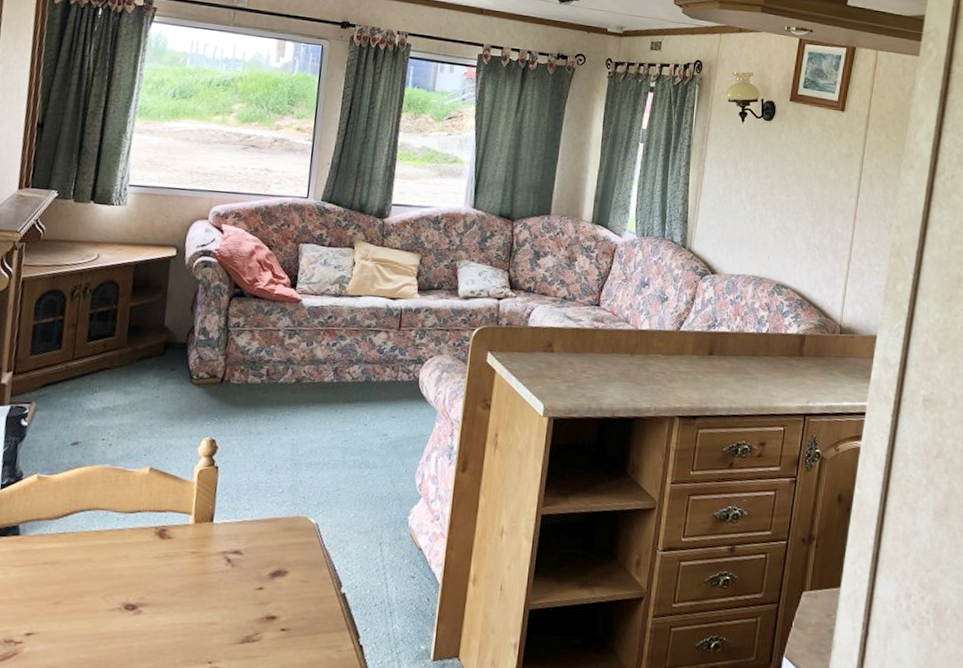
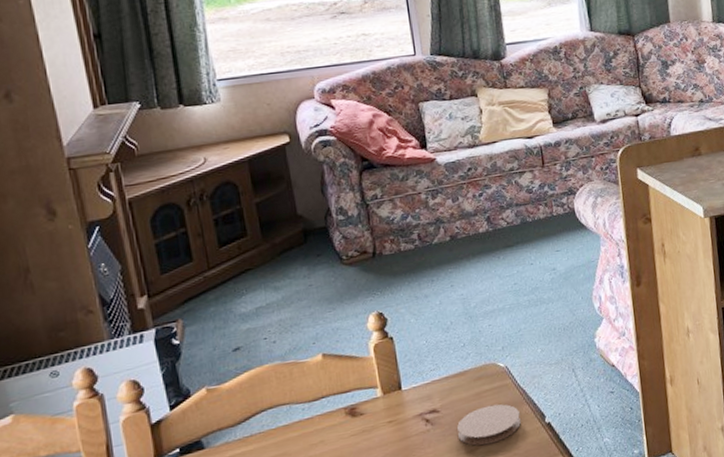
coaster: none [254,559,318,601] -> present [456,404,521,446]

